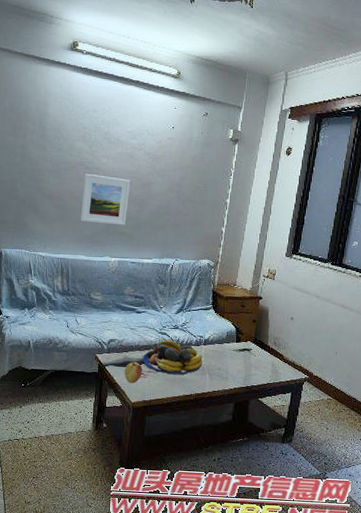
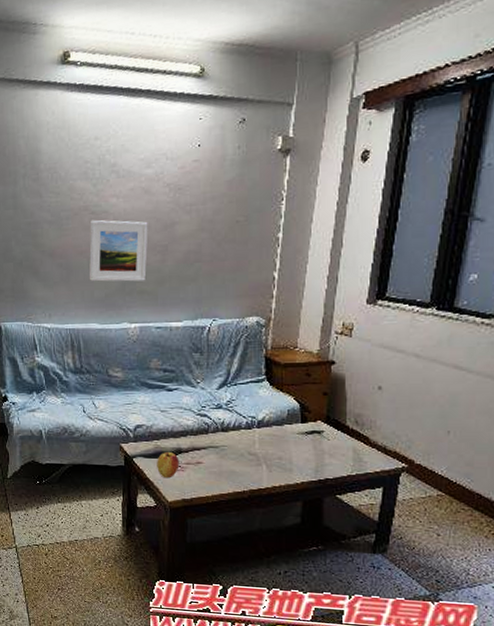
fruit bowl: present [142,339,203,375] -> none [178,422,257,467]

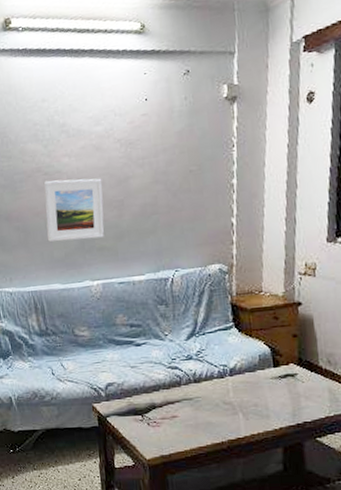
apple: present [157,452,180,479] -> none [131,408,155,436]

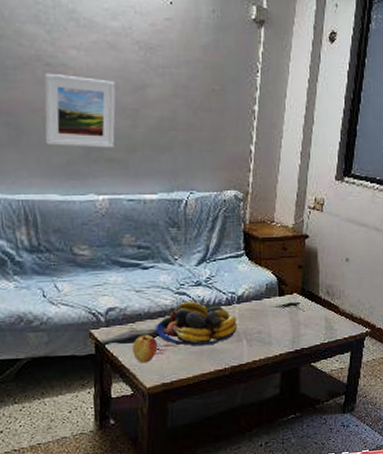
apple: none [131,408,155,436] -> present [132,335,158,364]
fruit bowl: none [151,374,232,420] -> present [155,301,238,347]

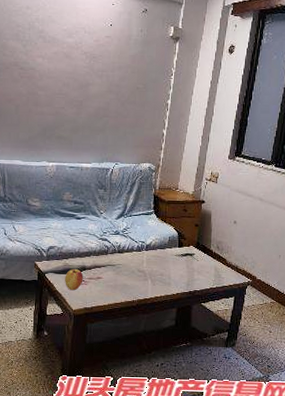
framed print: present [44,73,116,148] -> none [15,74,67,128]
fruit bowl: present [155,301,238,347] -> none [83,245,145,281]

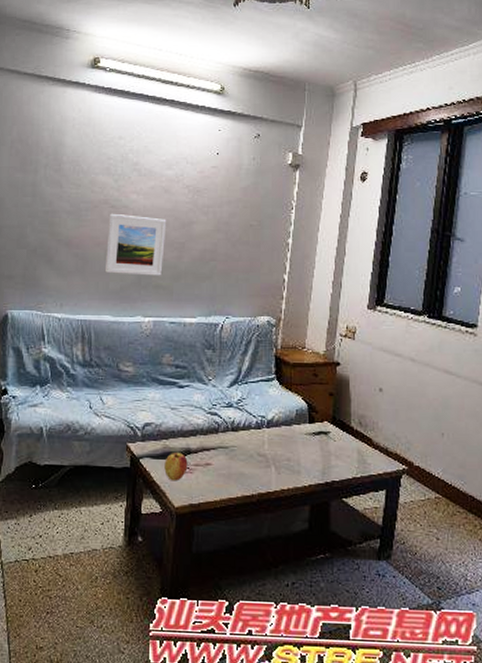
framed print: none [15,74,67,128] -> present [104,213,167,276]

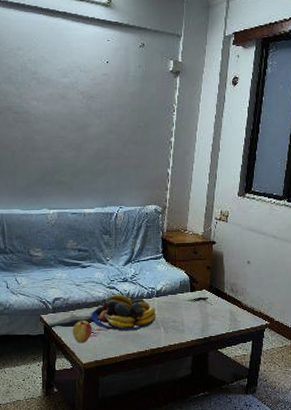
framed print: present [104,213,167,276] -> none [12,118,65,174]
fruit bowl: none [187,421,266,469] -> present [91,294,156,331]

